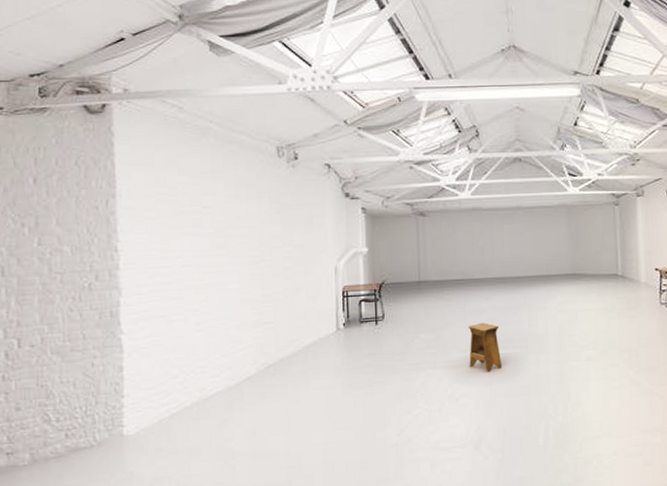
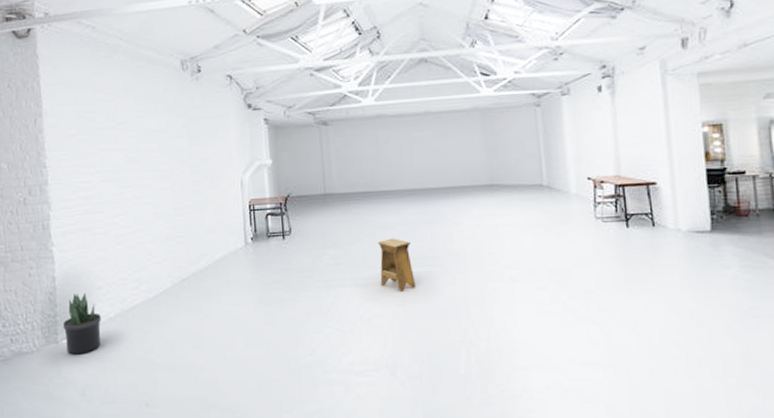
planter: none [129,382,175,447] -> present [62,292,101,355]

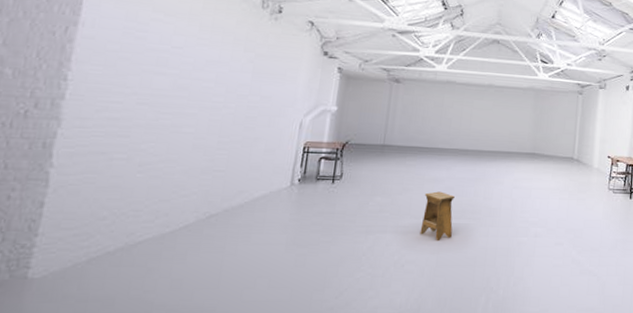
planter: present [62,292,101,355] -> none [37,222,96,293]

